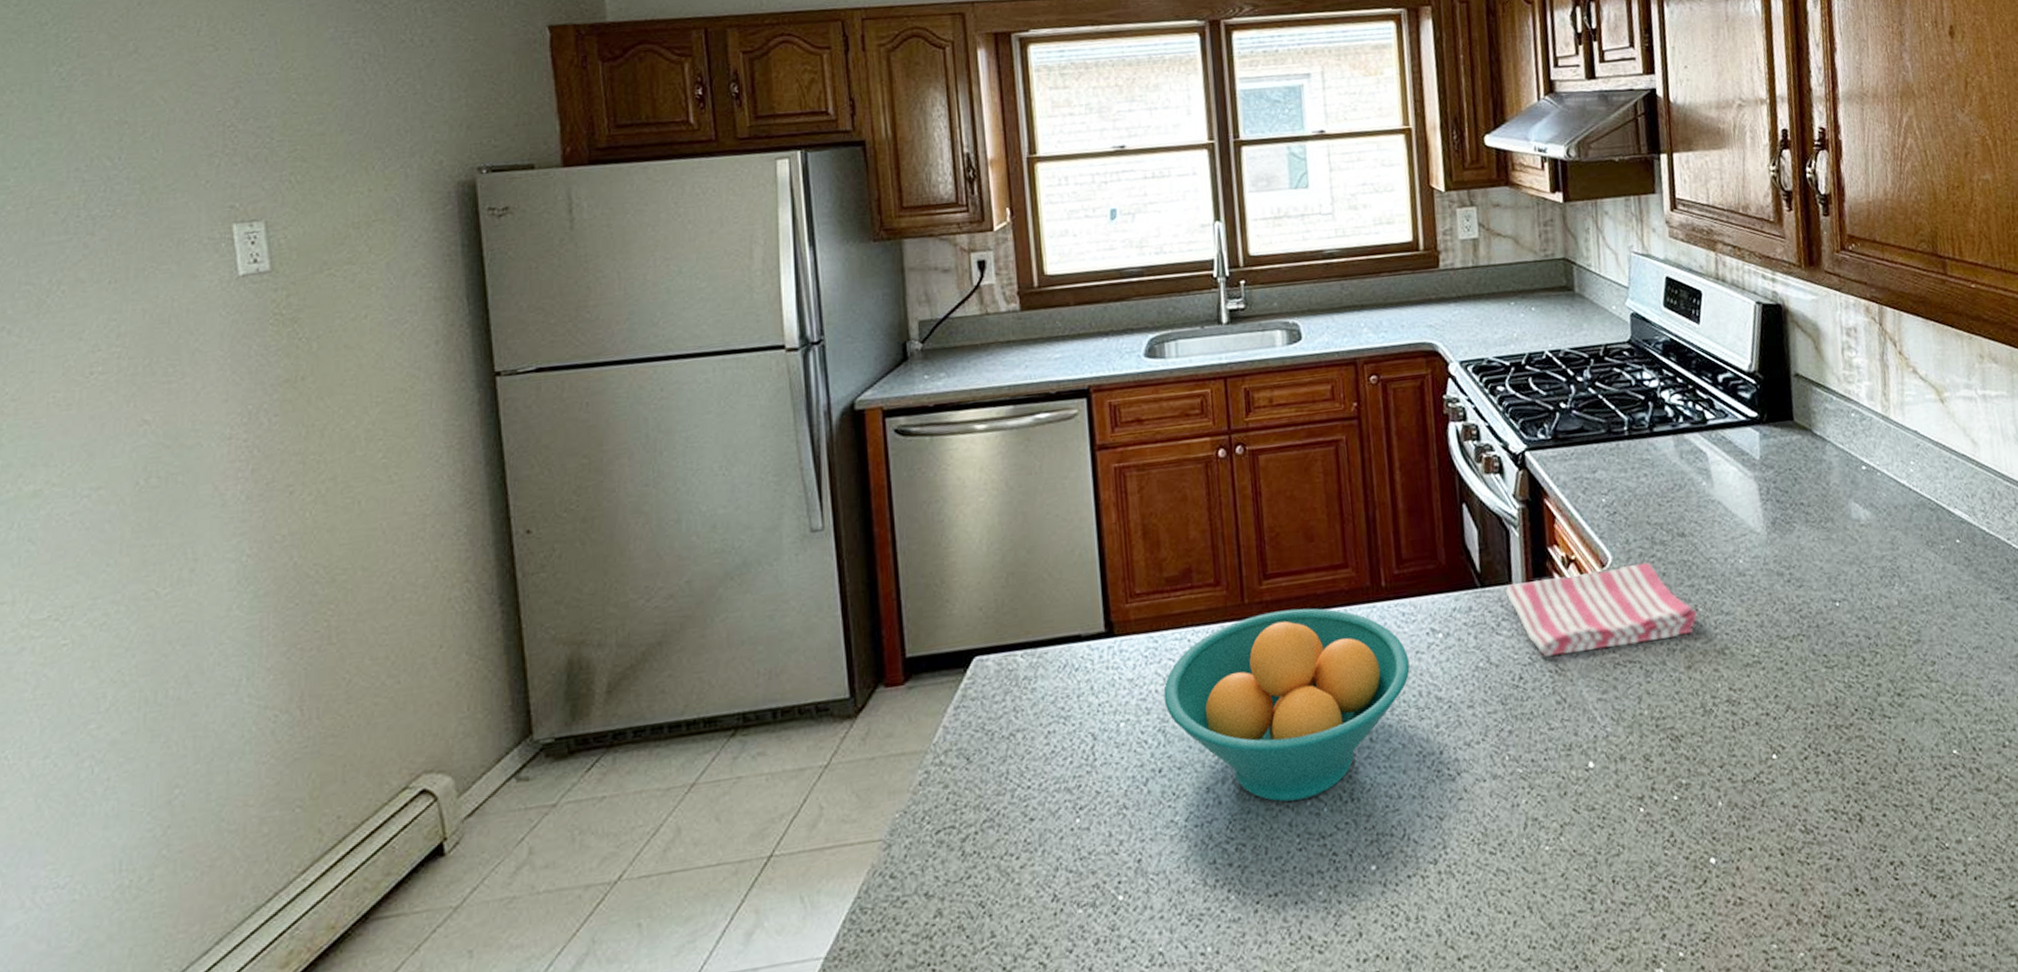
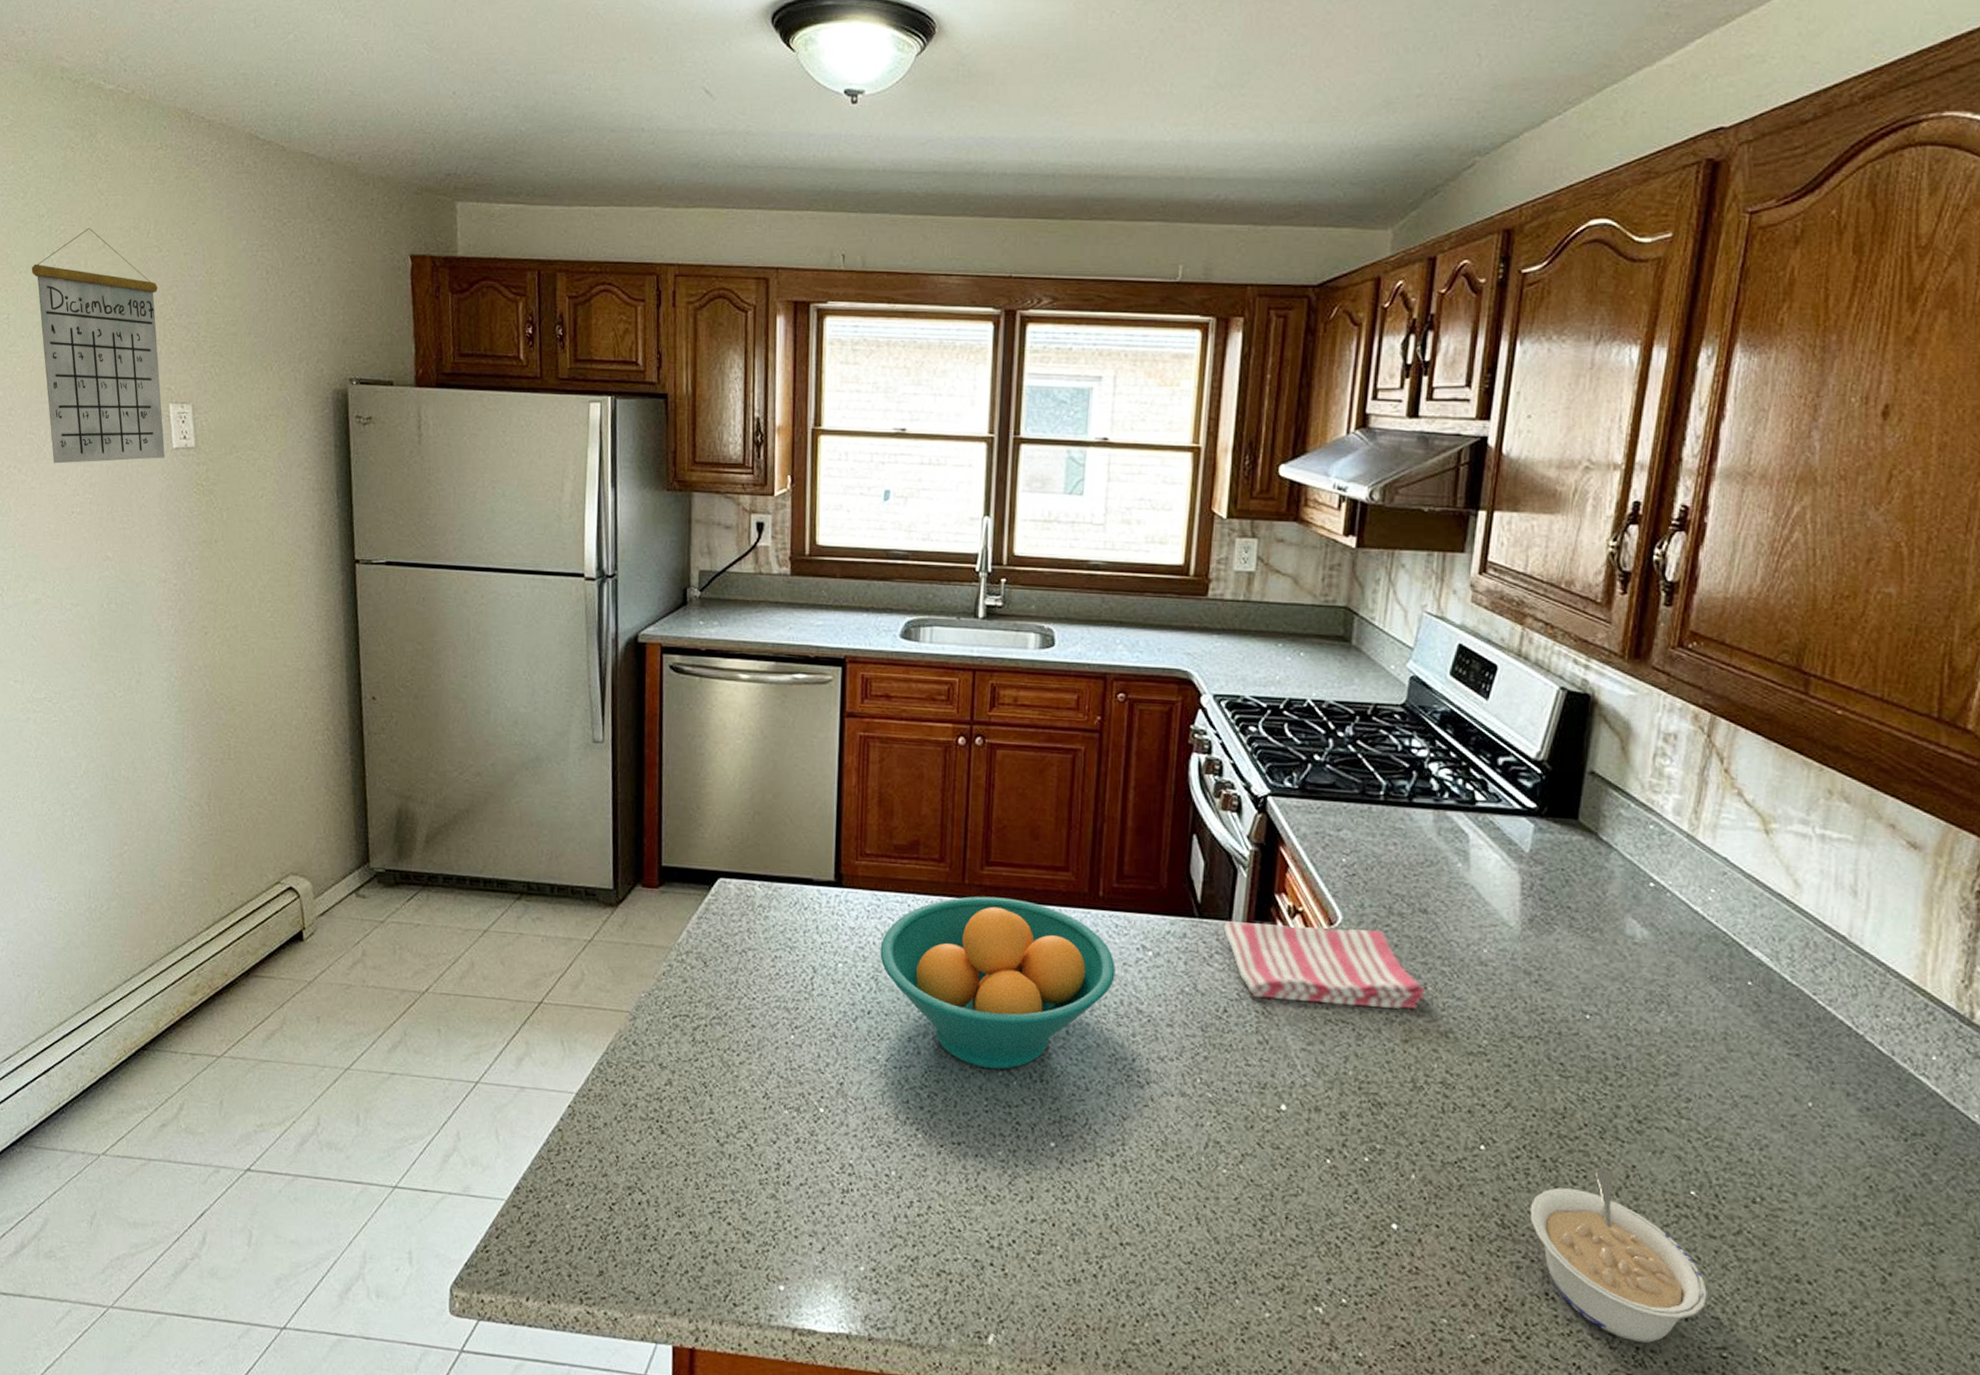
calendar: none [28,32,228,317] -> present [31,228,166,464]
legume: none [1826,748,1988,915] -> present [1529,1168,1707,1343]

